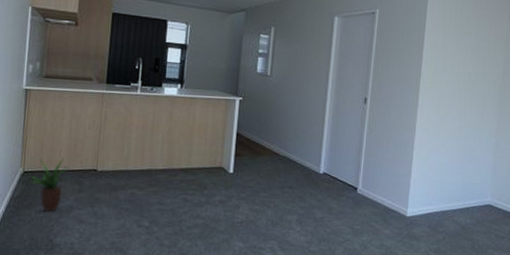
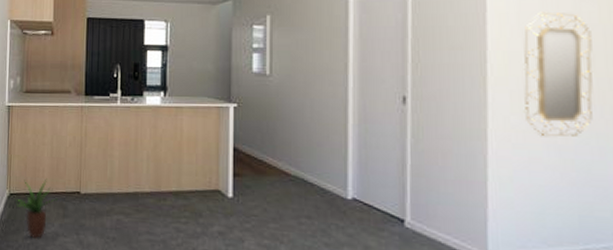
home mirror: none [440,44,483,130] -> present [523,11,593,137]

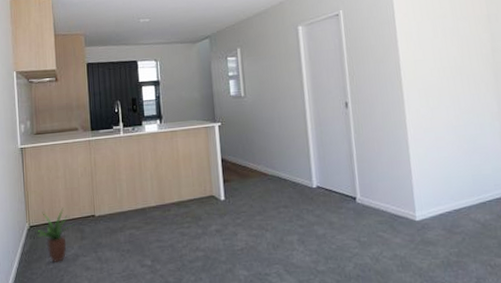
home mirror: present [523,11,593,137] -> none [423,29,474,121]

